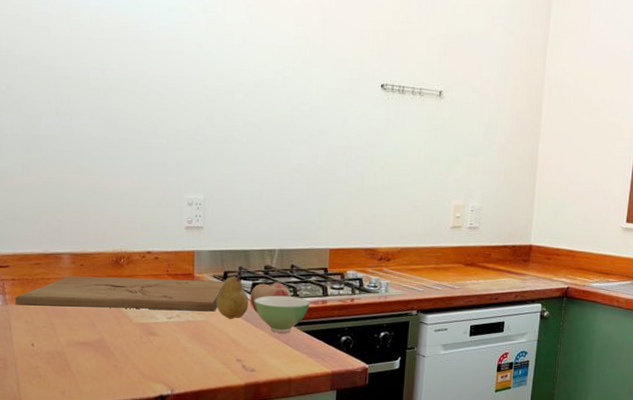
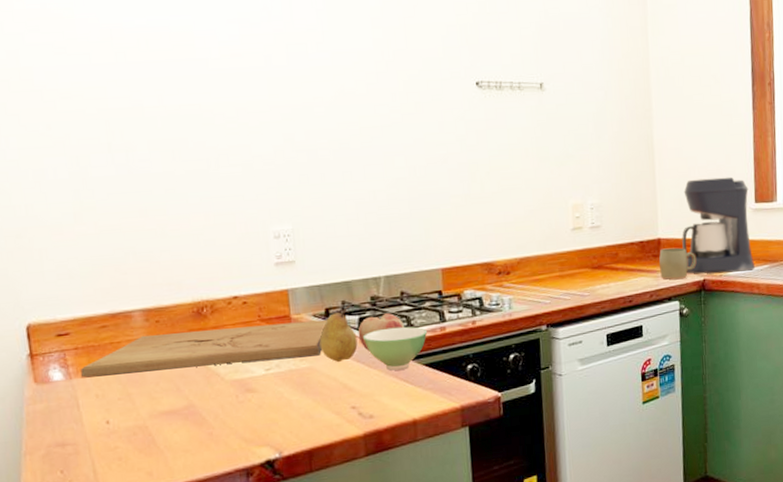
mug: none [527,255,563,284] -> present [659,247,697,280]
coffee maker: none [552,194,622,284] -> present [682,176,755,274]

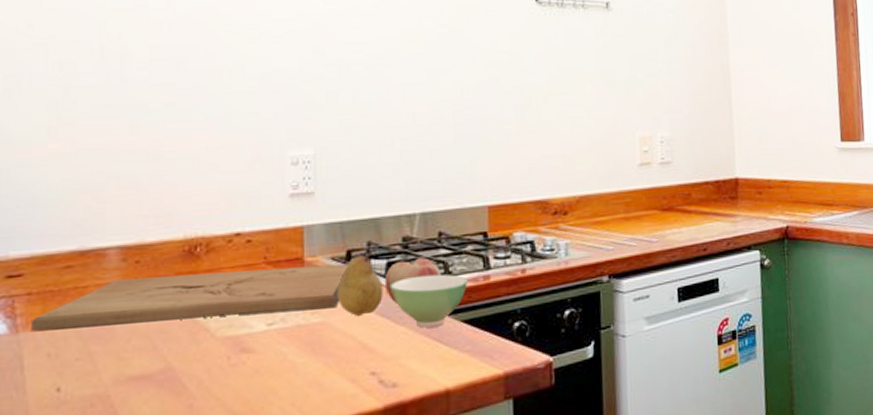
mug: present [659,247,697,280] -> none [737,189,779,225]
coffee maker: present [682,176,755,274] -> none [762,112,843,220]

